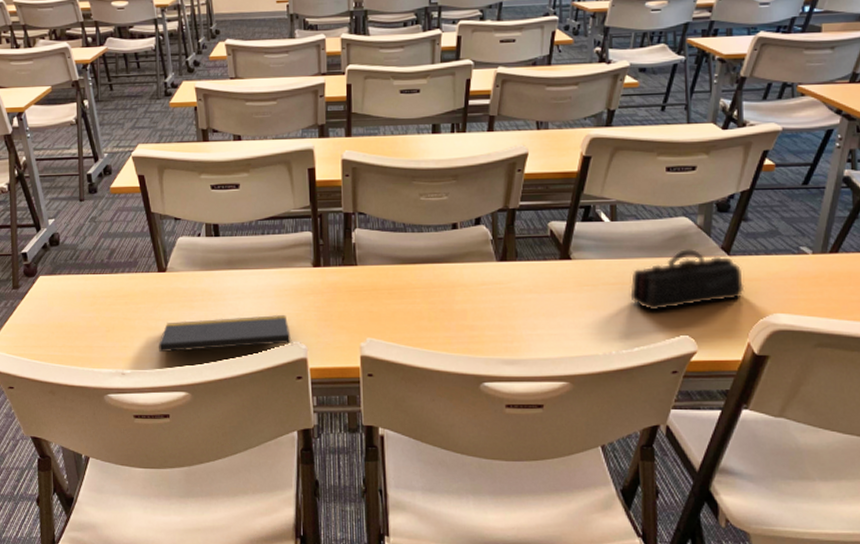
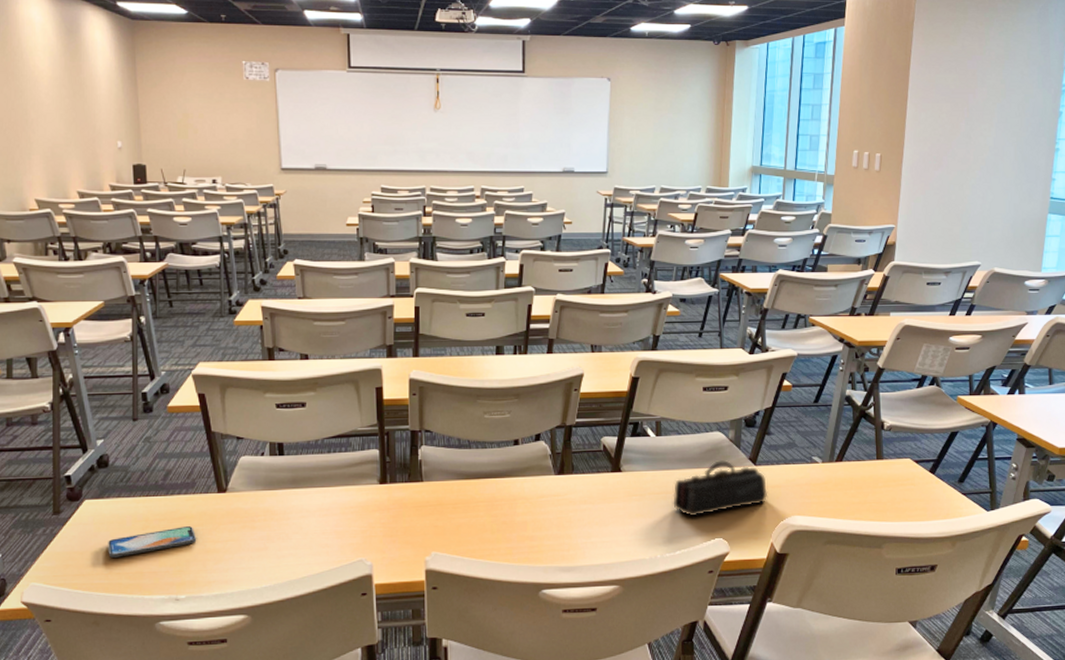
smartphone: none [61,304,140,331] -> present [108,526,197,558]
notepad: present [159,315,294,353] -> none [217,532,359,576]

